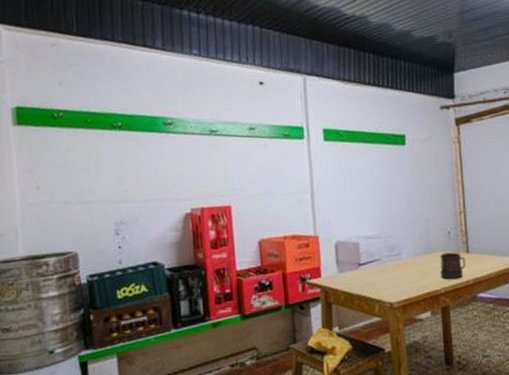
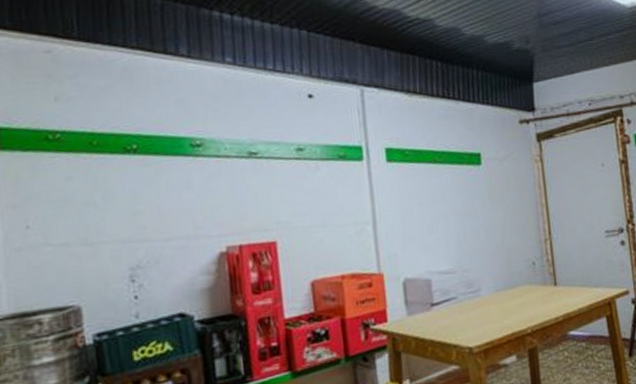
beer mug: present [440,252,466,280] -> none [525,285,554,317]

